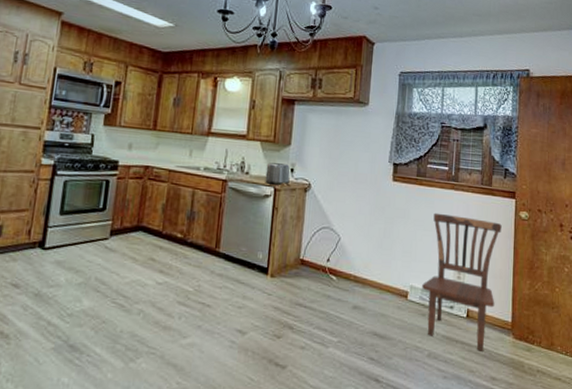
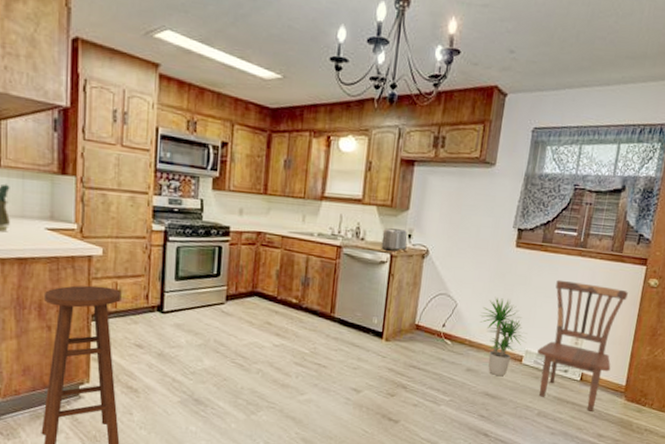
potted plant: none [362,230,410,314] -> present [479,296,527,377]

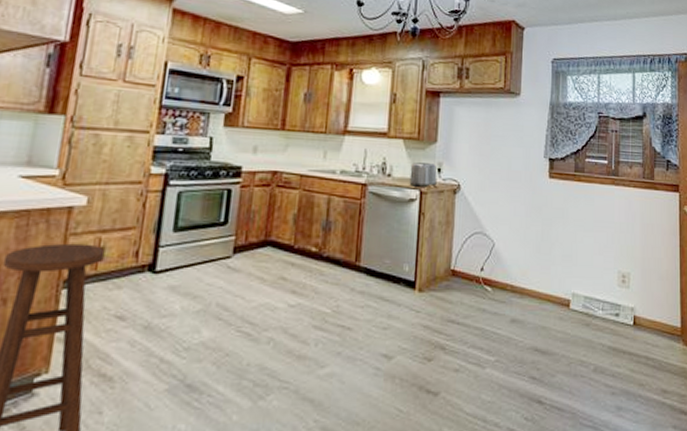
potted plant: present [479,296,527,377] -> none [519,233,572,327]
dining chair: present [537,279,628,411] -> none [585,211,666,362]

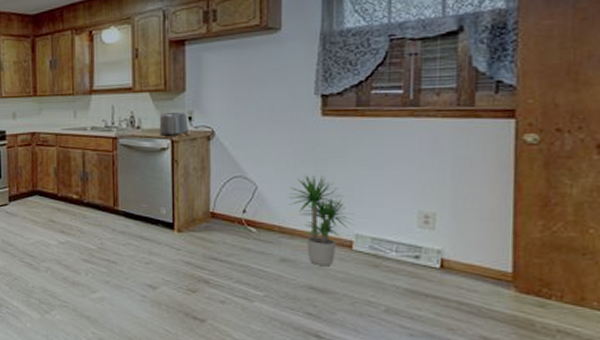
potted plant: none [519,233,572,327] -> present [287,174,355,267]

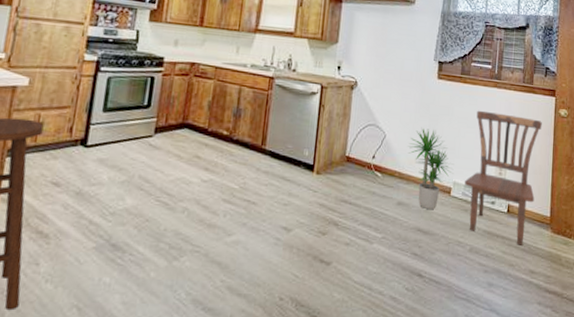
toaster: present [159,113,188,138] -> none [312,60,337,83]
dining chair: none [372,147,493,307] -> present [465,110,542,245]

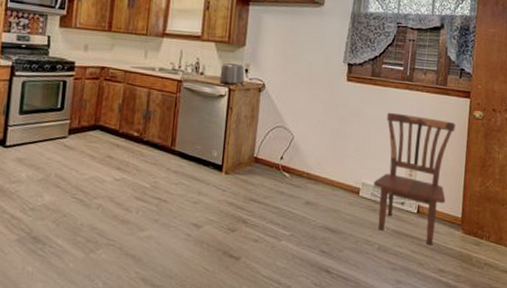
toaster: none [312,60,337,83] -> present [219,63,245,86]
potted plant: present [407,127,454,210] -> none [315,129,363,210]

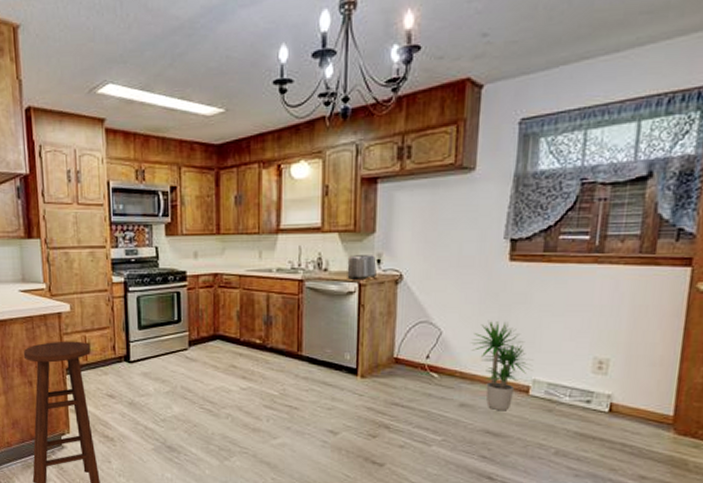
potted plant: none [315,129,363,210] -> present [470,320,533,411]
dining chair: present [374,112,455,245] -> none [548,294,668,448]

